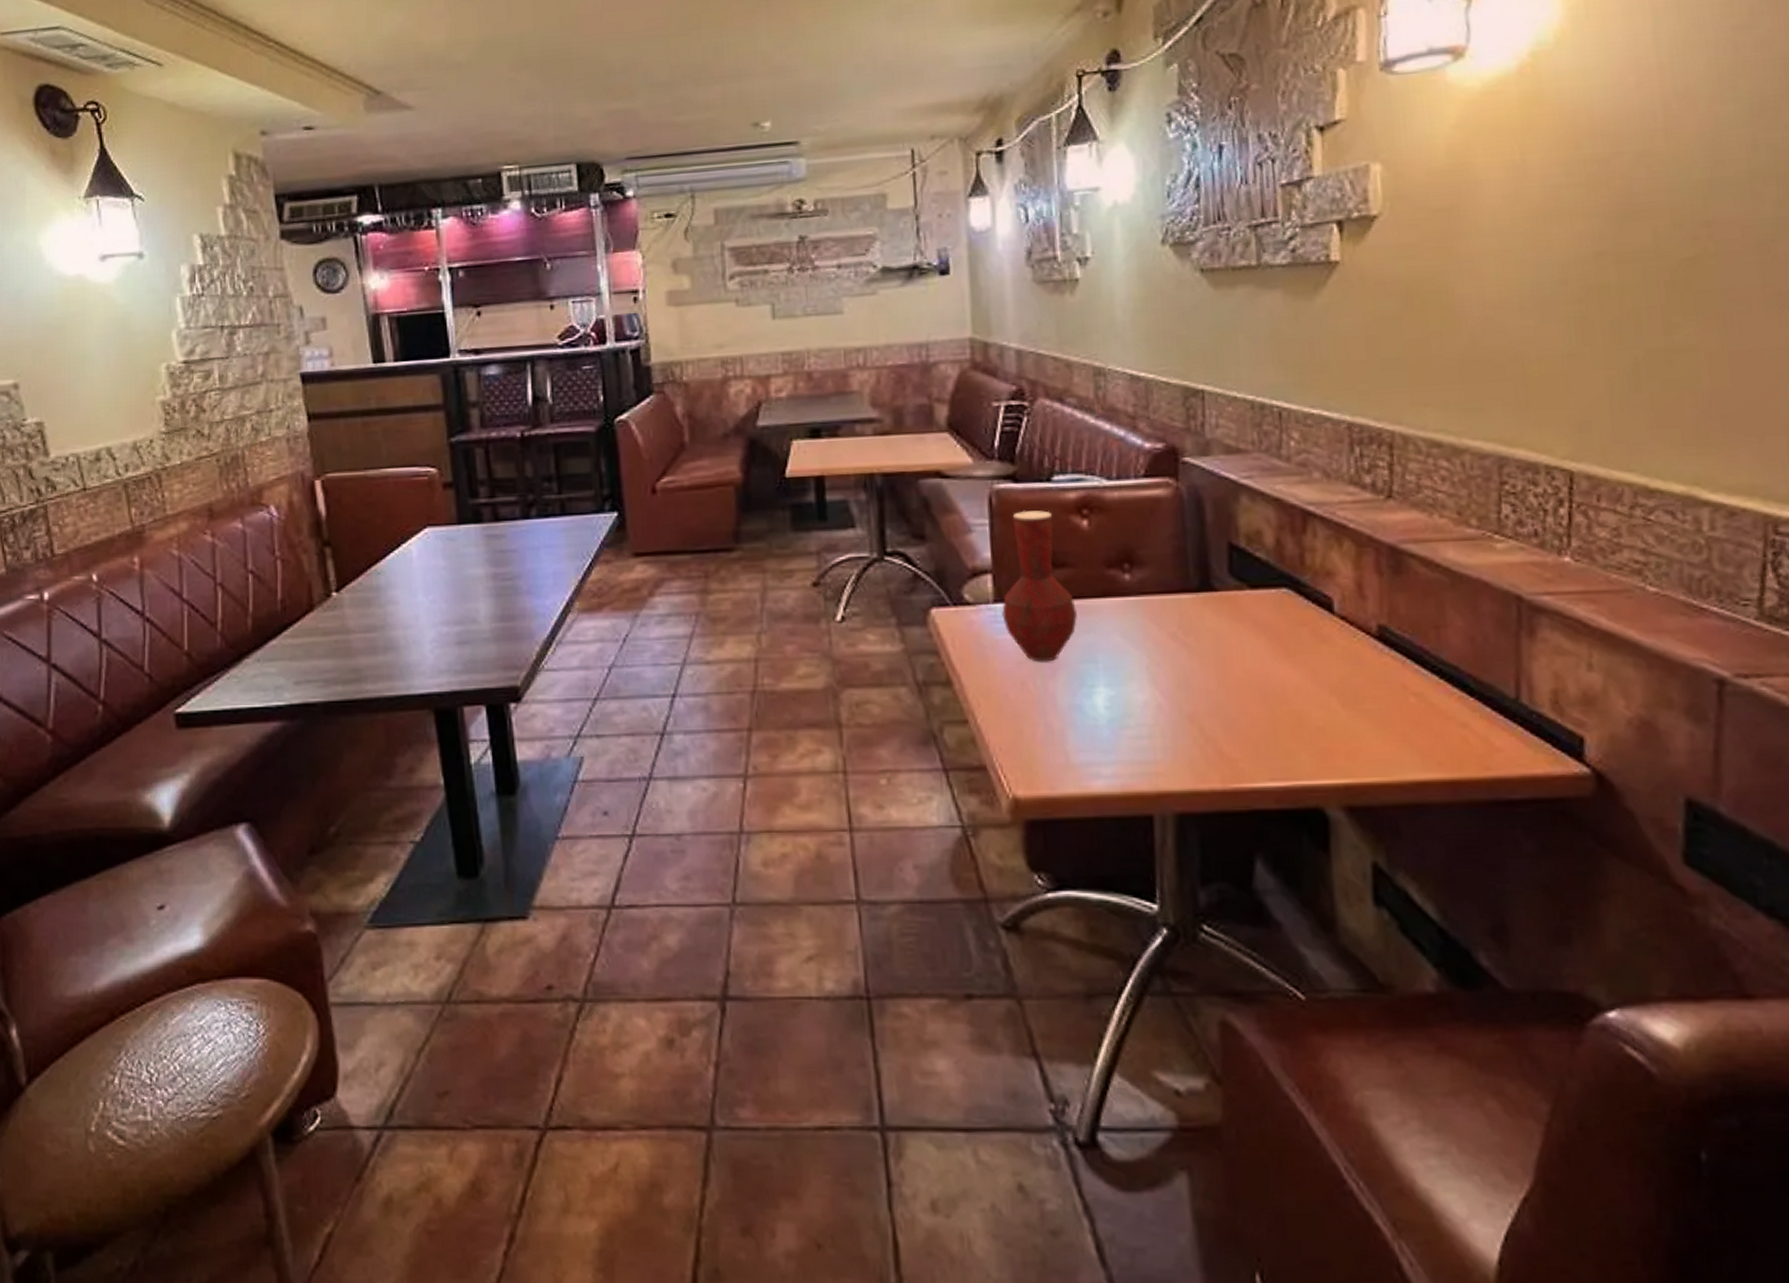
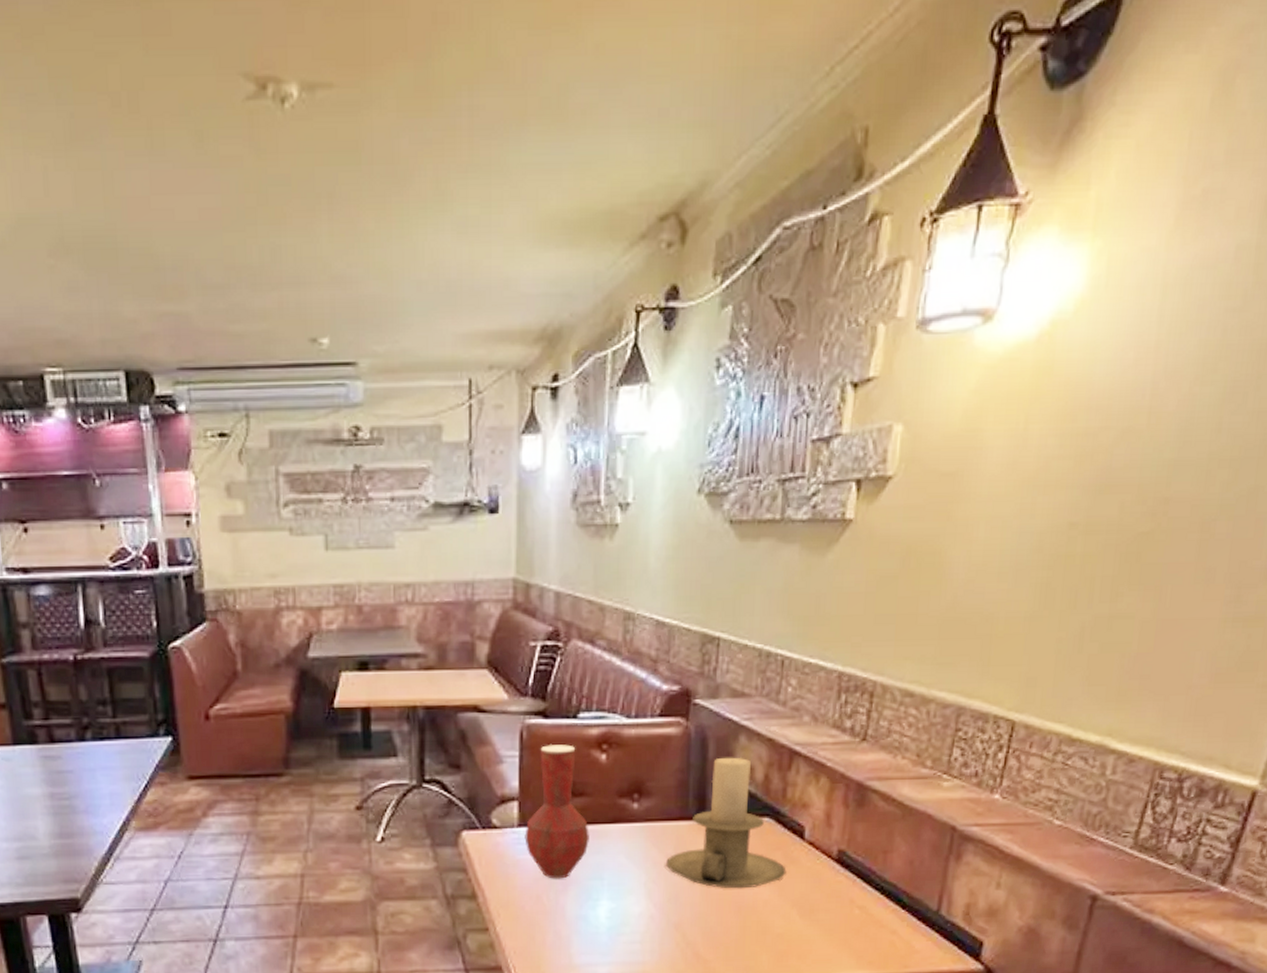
candle holder: none [1170,520,1318,673] -> present [666,757,786,889]

